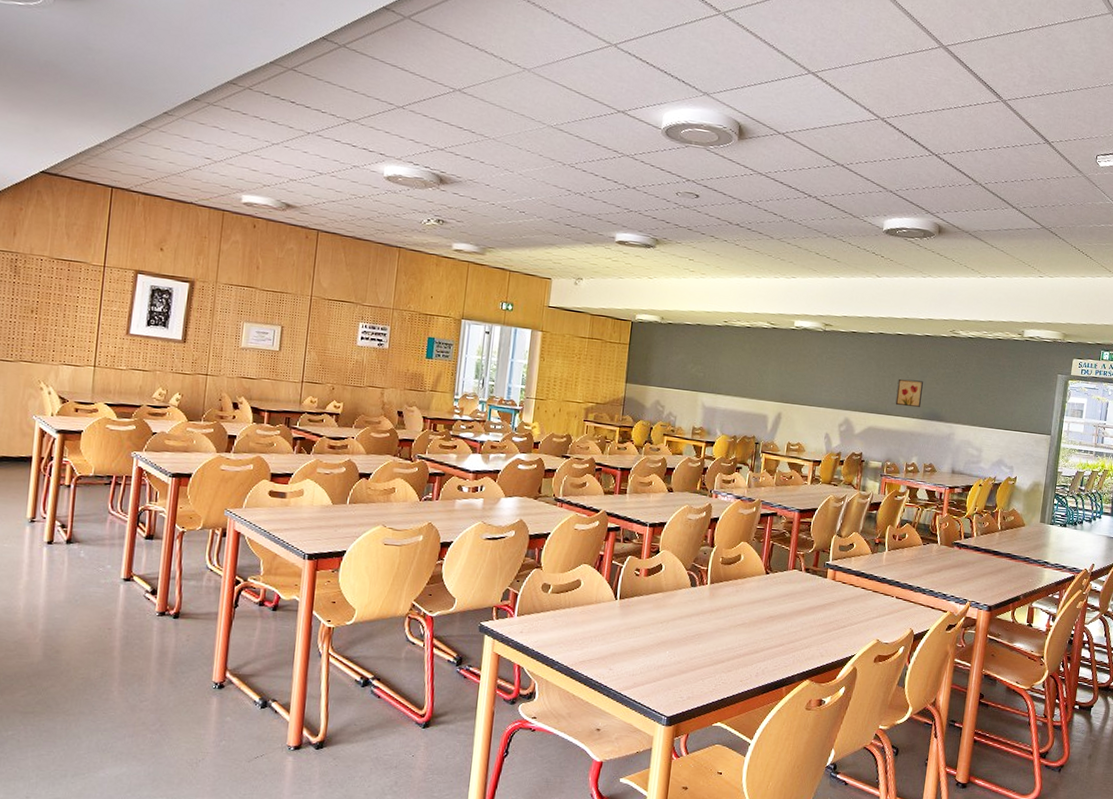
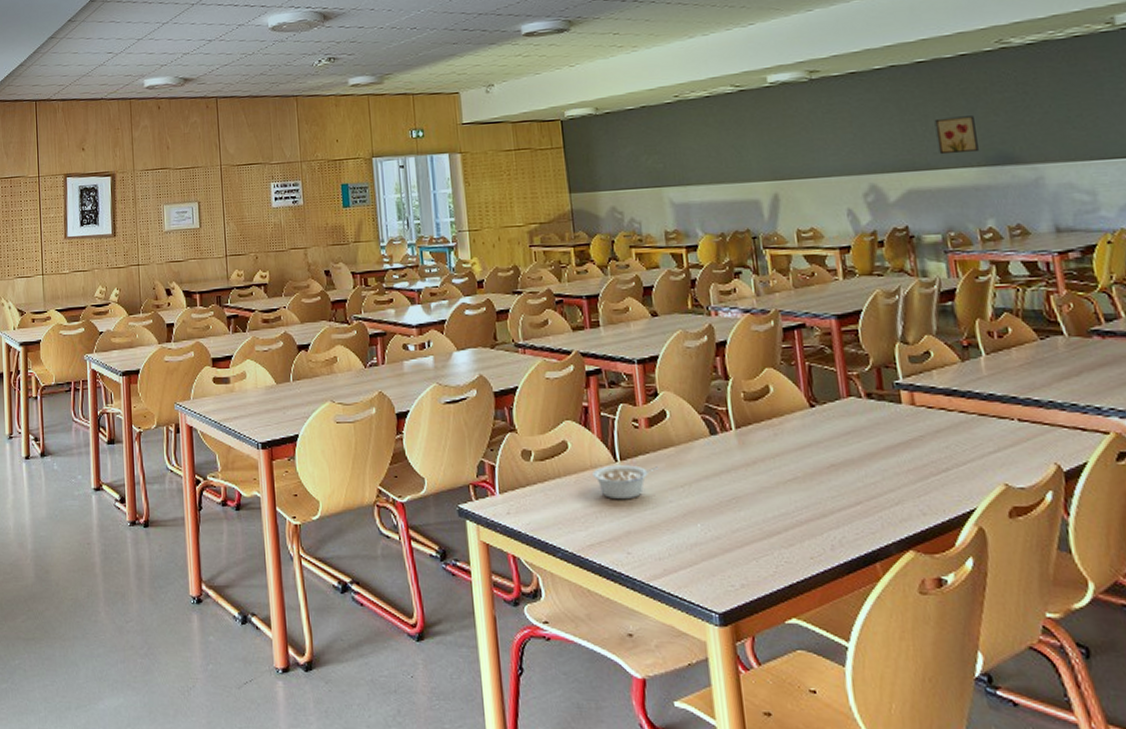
legume: none [595,602,648,629] -> present [592,465,659,500]

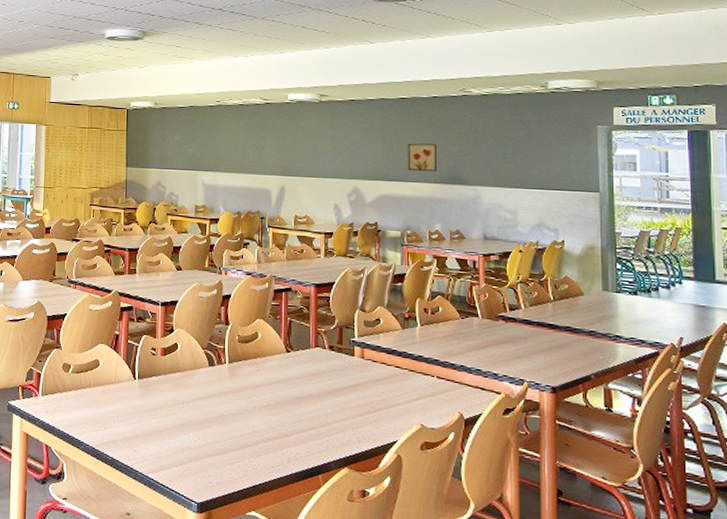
legume: present [592,465,659,500] -> none [116,382,167,410]

